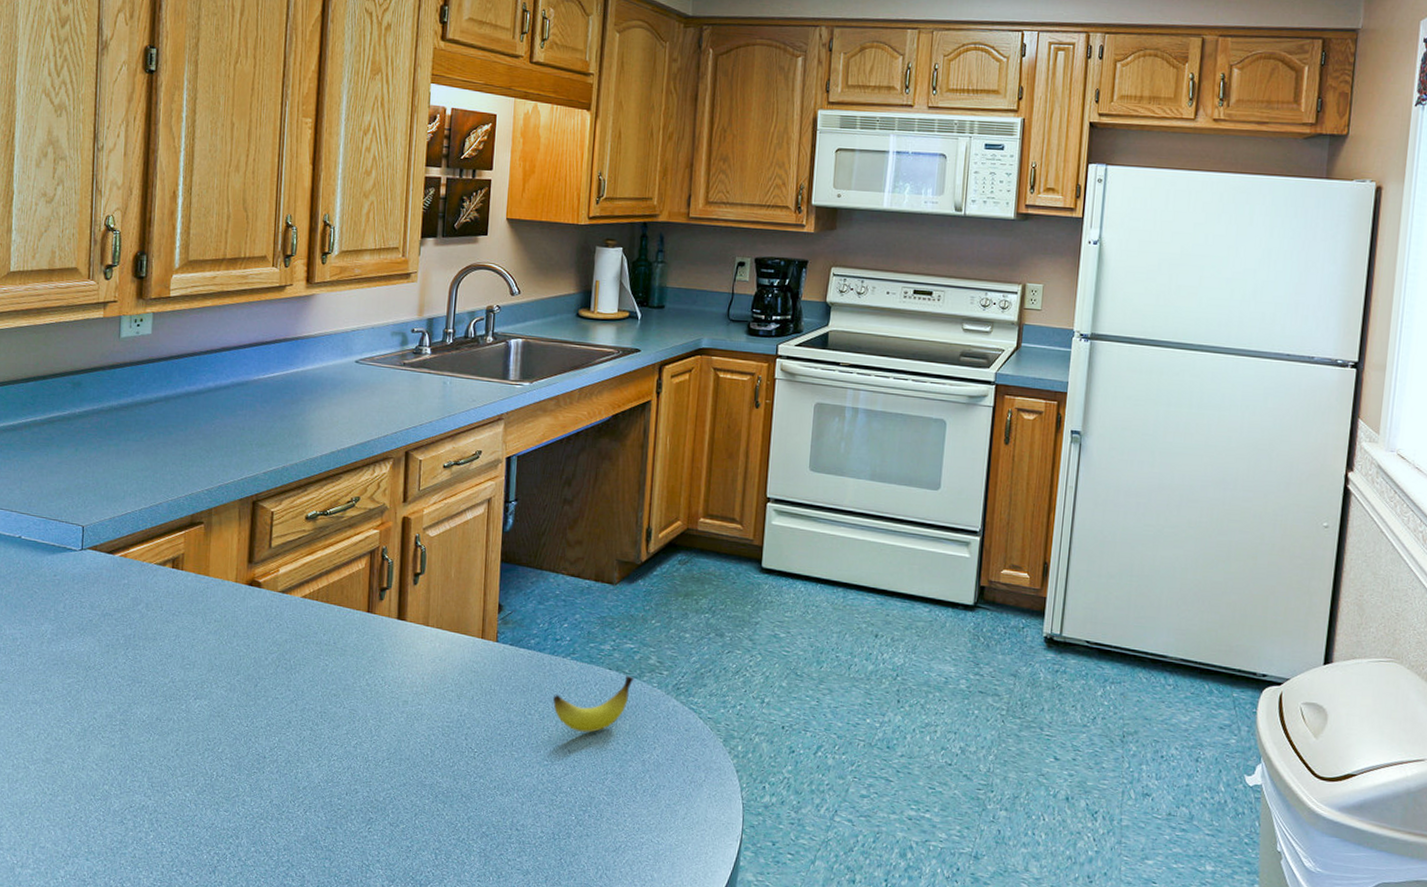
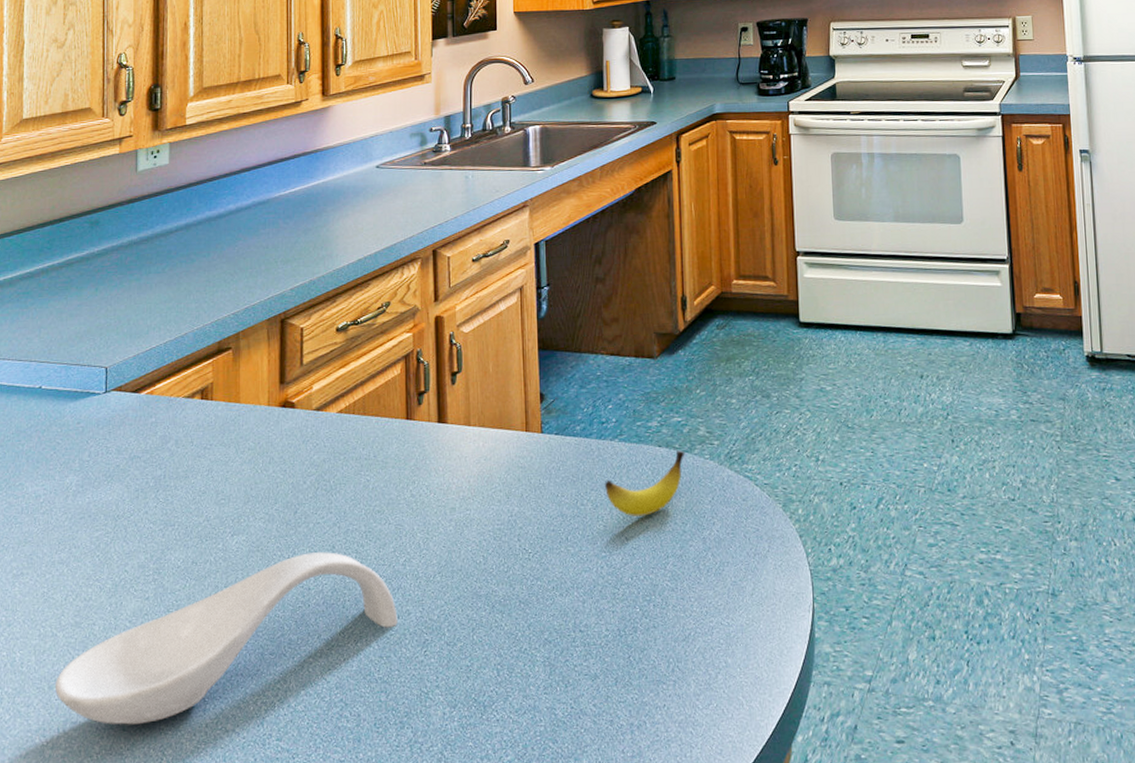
spoon rest: none [26,724,346,857] -> present [55,552,398,725]

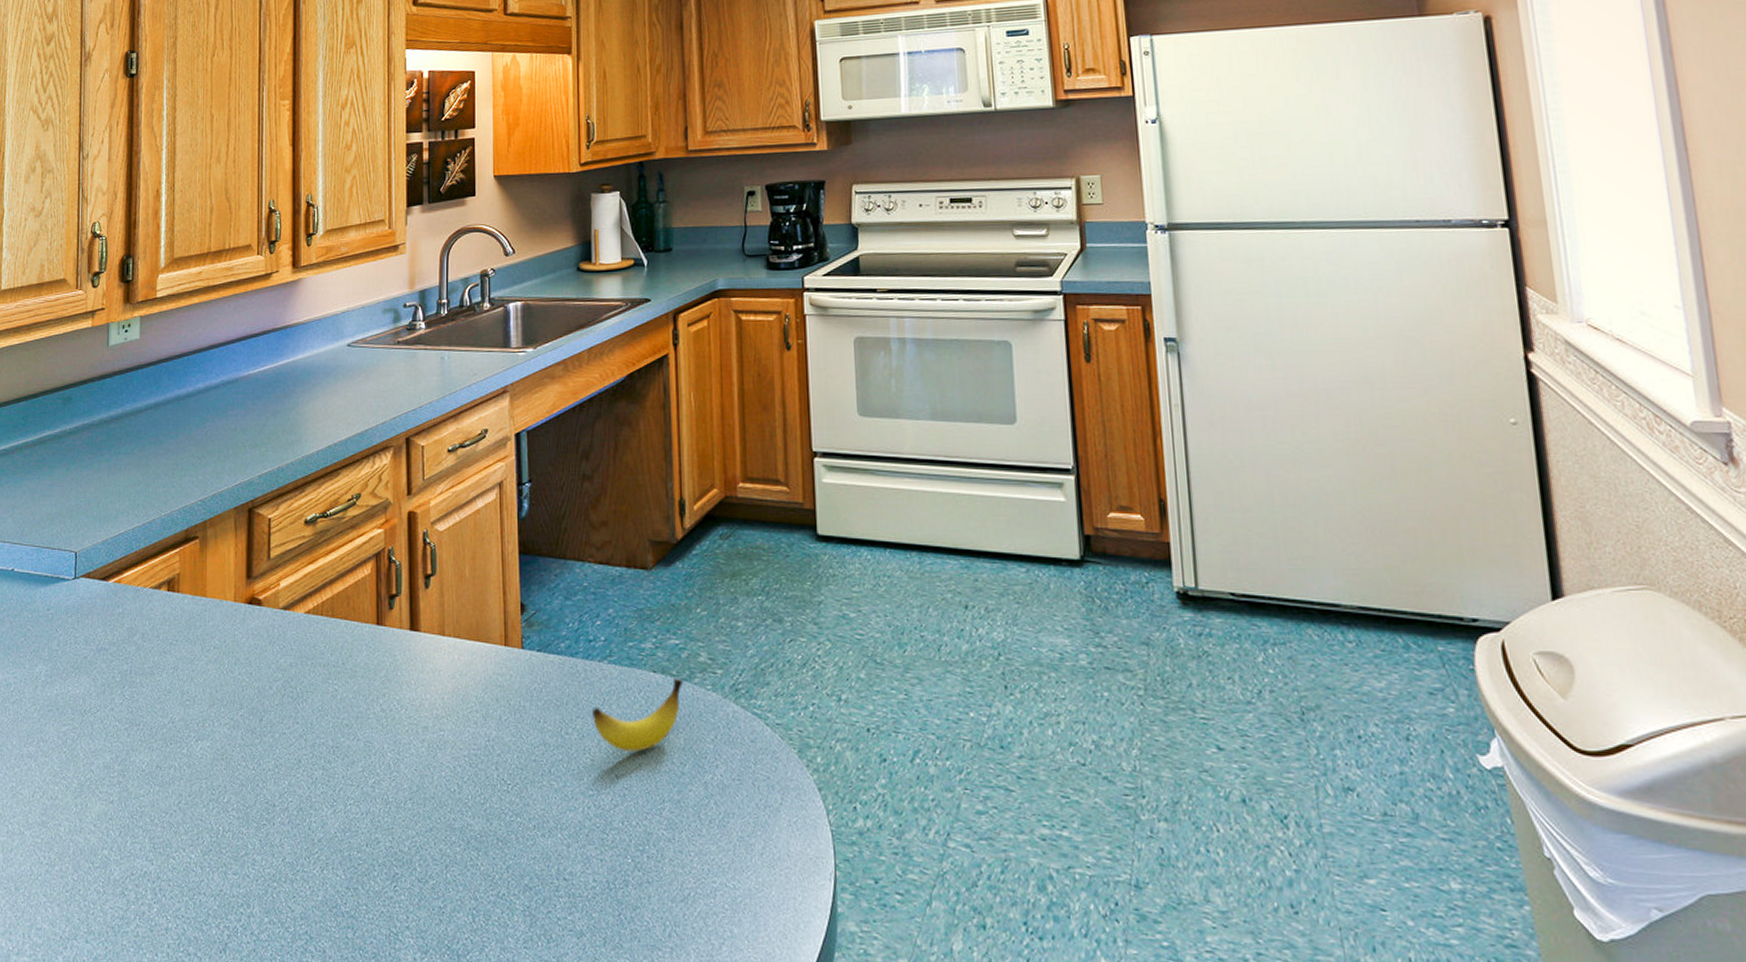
spoon rest: present [55,552,398,725] -> none [22,765,366,938]

